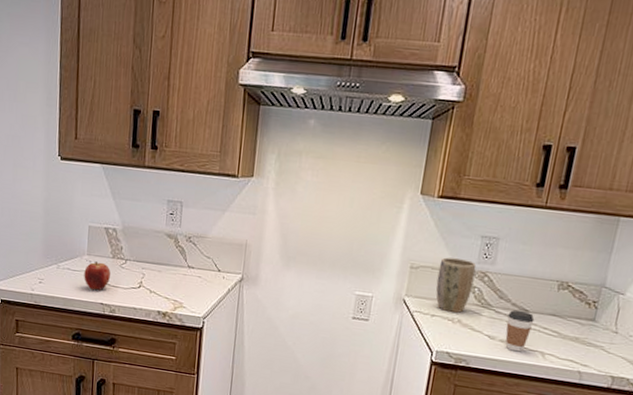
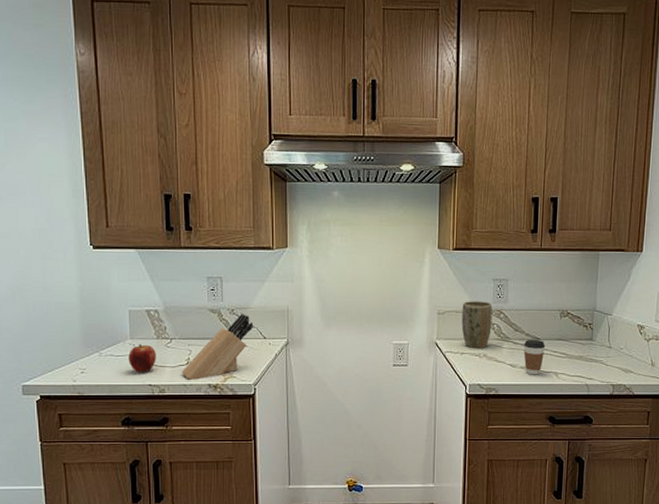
knife block: none [132,242,210,305] -> present [181,314,254,380]

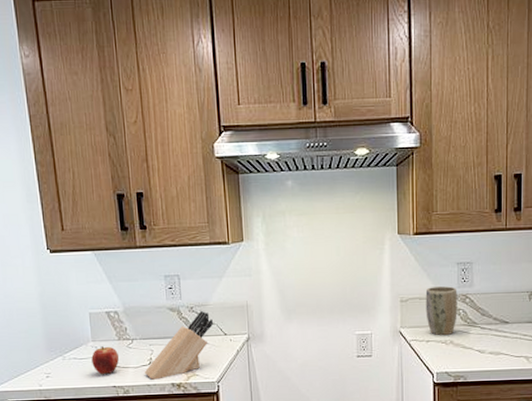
coffee cup: present [523,339,546,375] -> none [492,323,515,360]

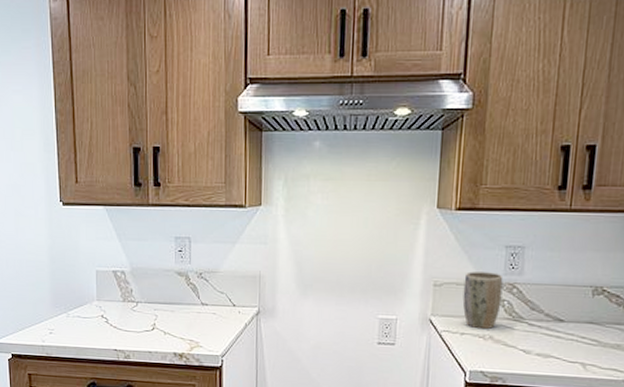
apple: present [91,346,120,375] -> none [95,306,123,337]
knife block: present [144,311,214,380] -> none [146,278,223,347]

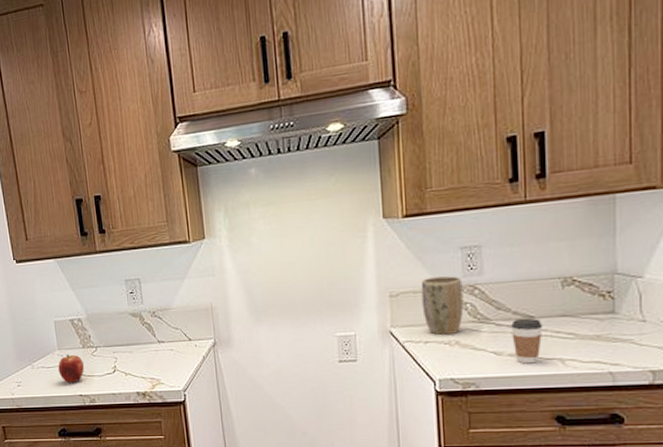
apple: none [95,306,123,337] -> present [58,354,85,384]
coffee cup: none [541,320,571,365] -> present [511,318,543,364]

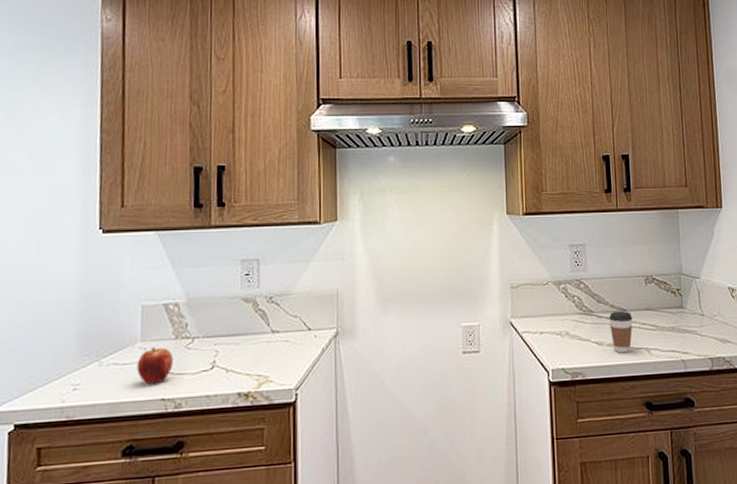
plant pot: present [421,276,464,336] -> none [537,271,572,327]

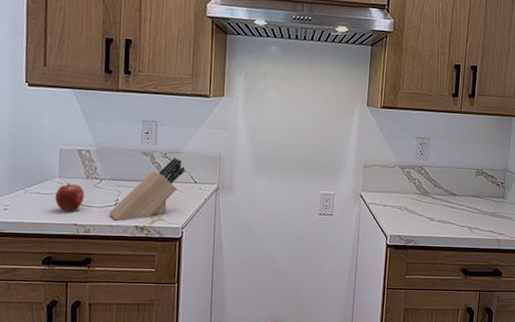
knife block: none [203,301,297,389] -> present [108,158,186,221]
coffee cup: present [609,311,633,353] -> none [441,195,462,229]

